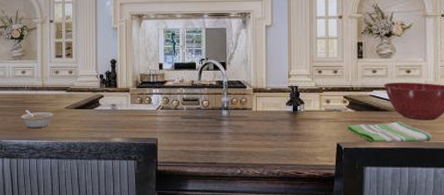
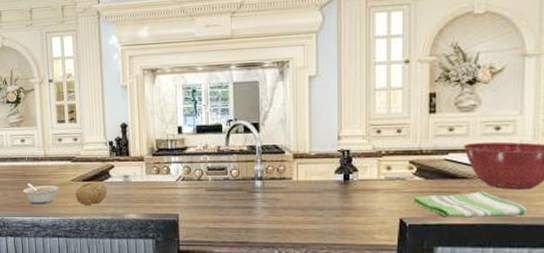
fruit: none [68,108,97,131] -> present [75,180,108,206]

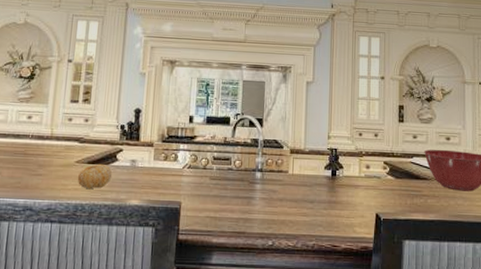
legume: present [22,183,58,205] -> none [20,162,60,186]
dish towel: present [413,191,528,219] -> none [386,191,472,215]

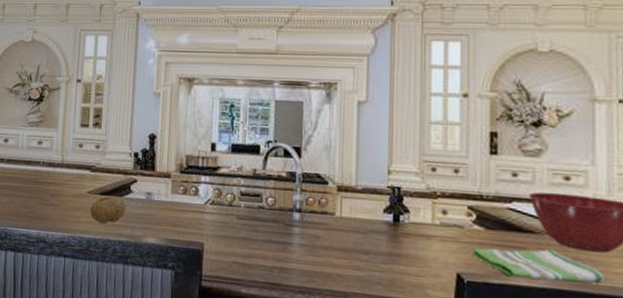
dish towel: none [386,191,472,215] -> present [472,247,606,283]

